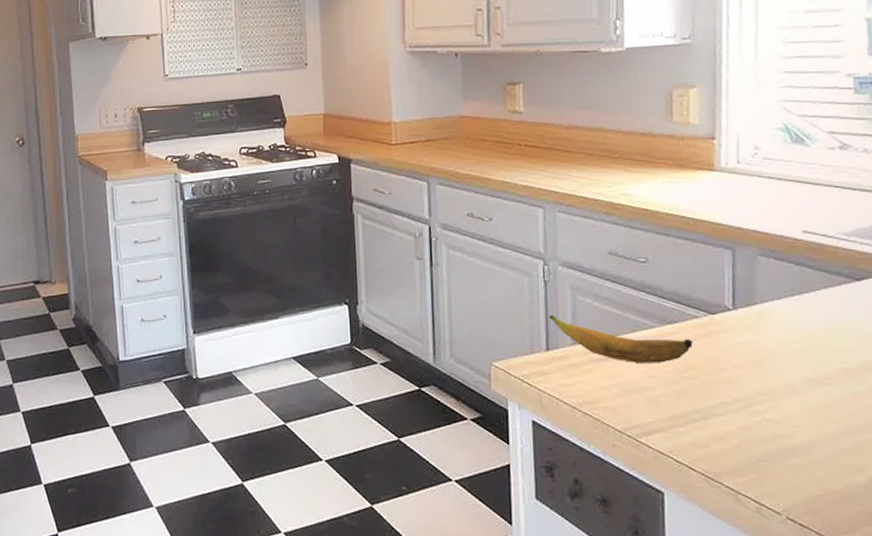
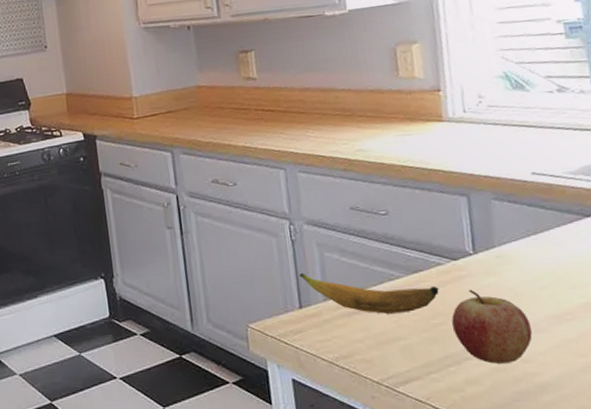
fruit: none [703,345,786,423] -> present [451,289,533,364]

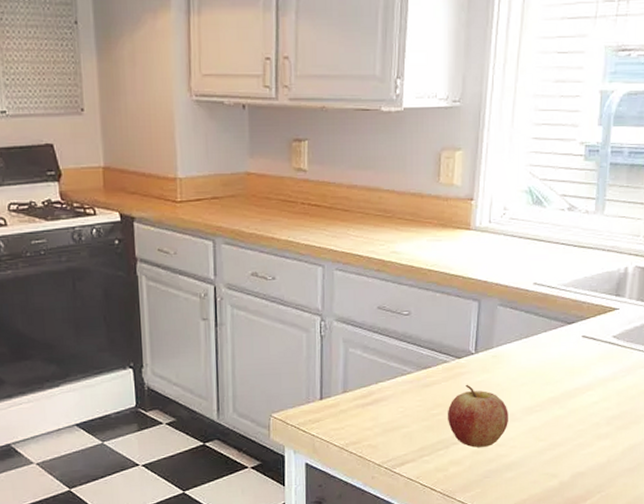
banana: present [299,273,439,314] -> none [323,367,442,405]

